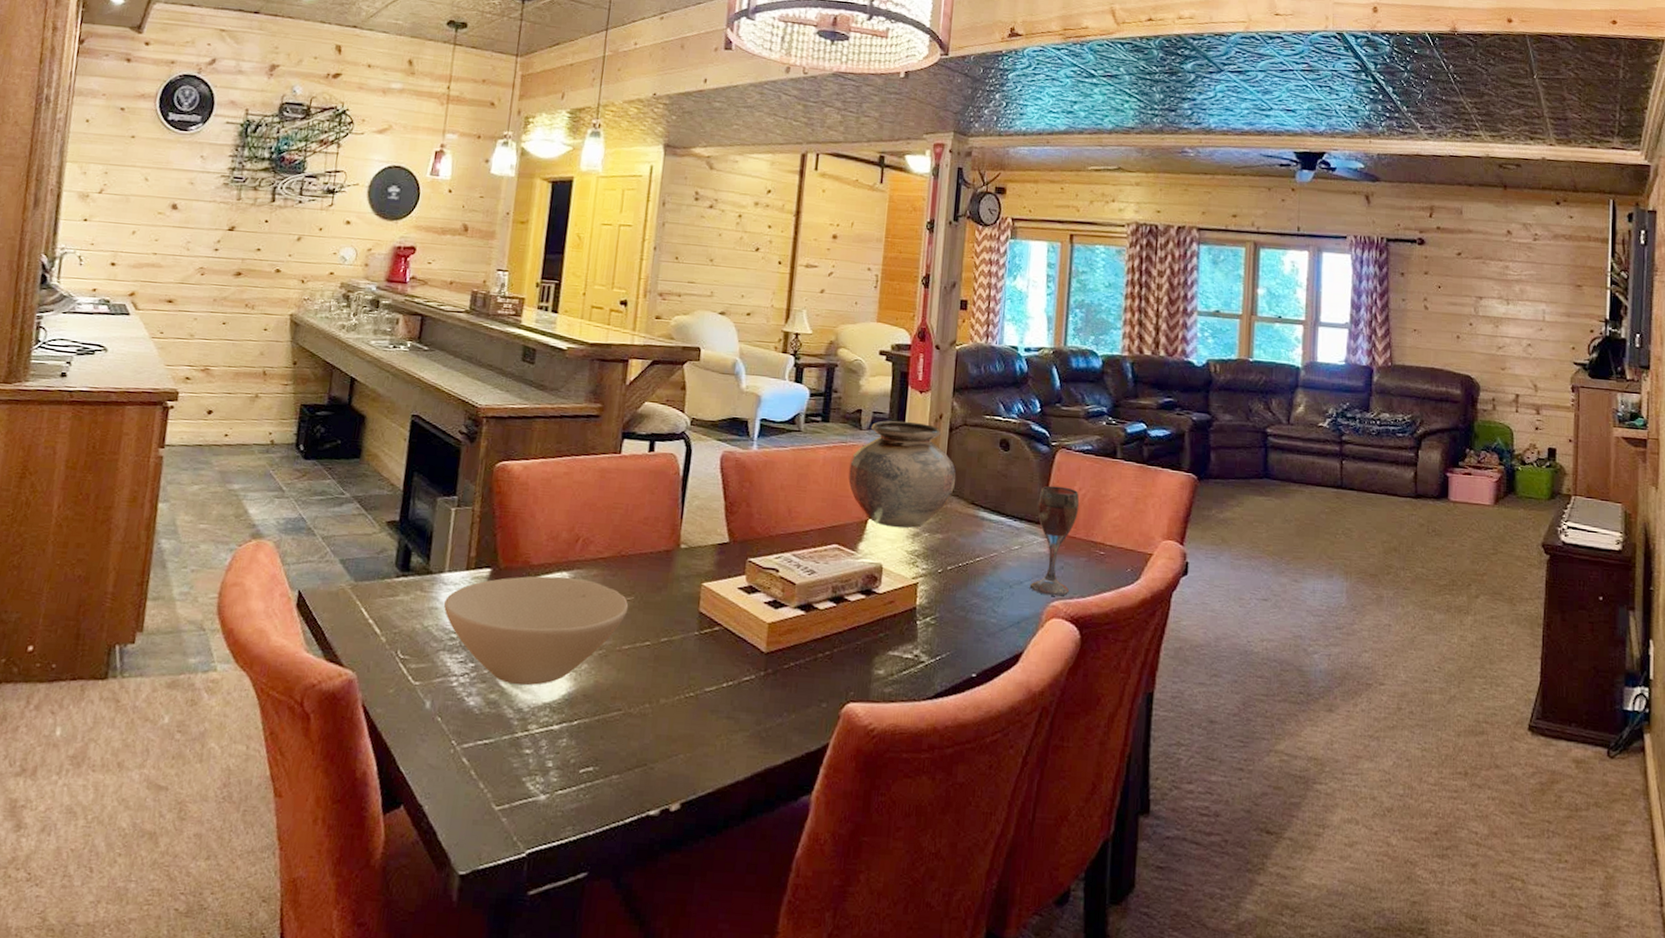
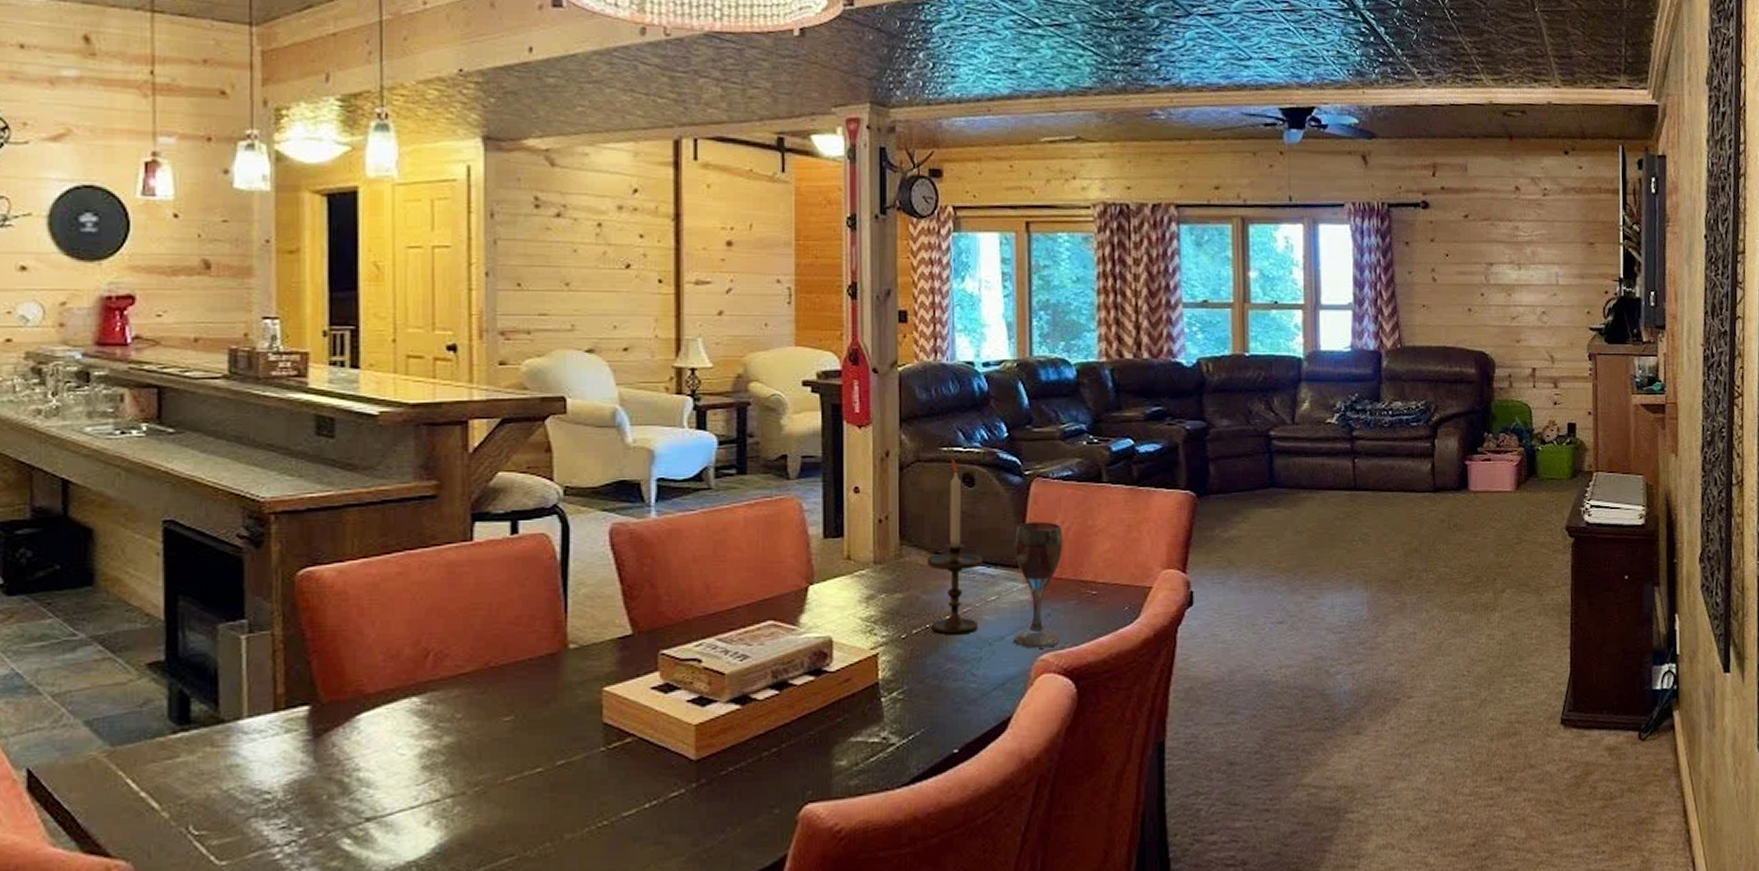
bowl: present [444,576,629,686] -> none [248,703,508,846]
vase: present [848,420,956,528] -> none [777,463,913,591]
candlestick: none [963,425,1011,576] -> present [926,458,983,636]

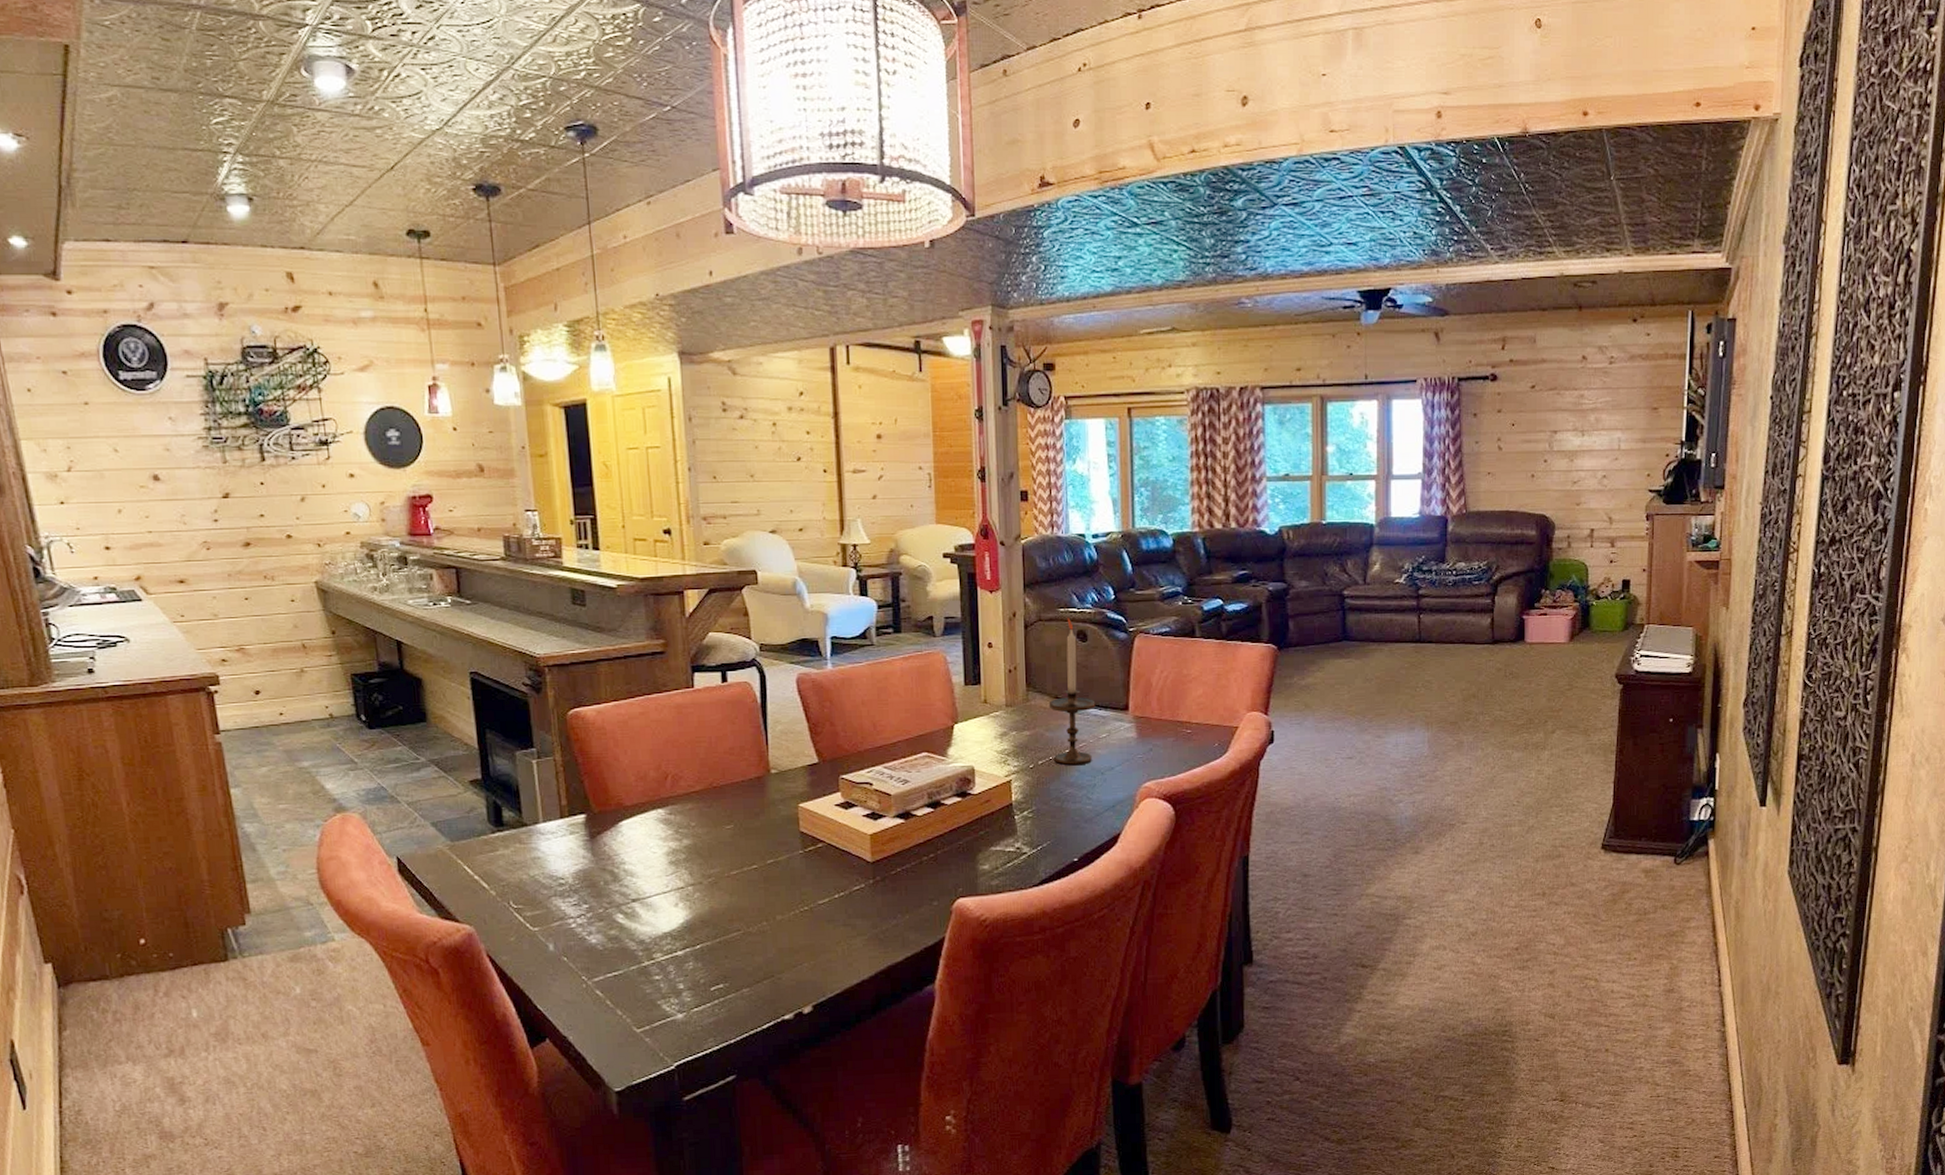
cup: present [1012,521,1064,649] -> none [1121,671,1163,778]

